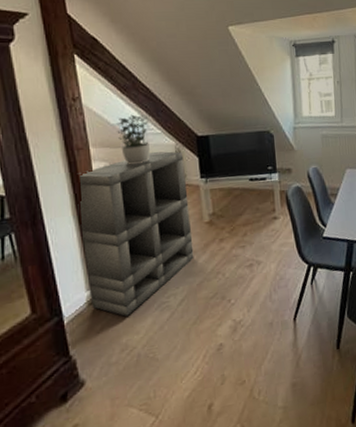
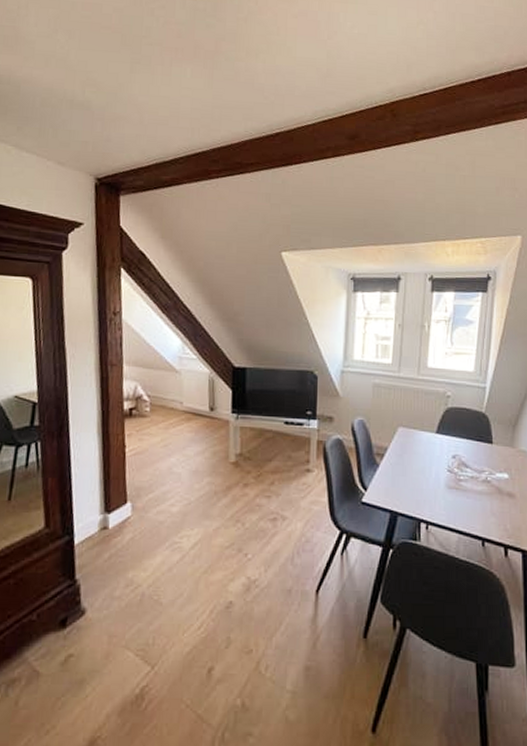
shelving unit: present [77,151,194,317] -> none [103,377,217,549]
potted plant: present [113,112,150,164] -> none [149,334,187,388]

